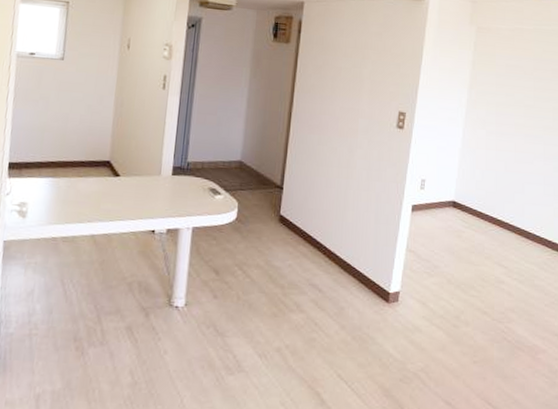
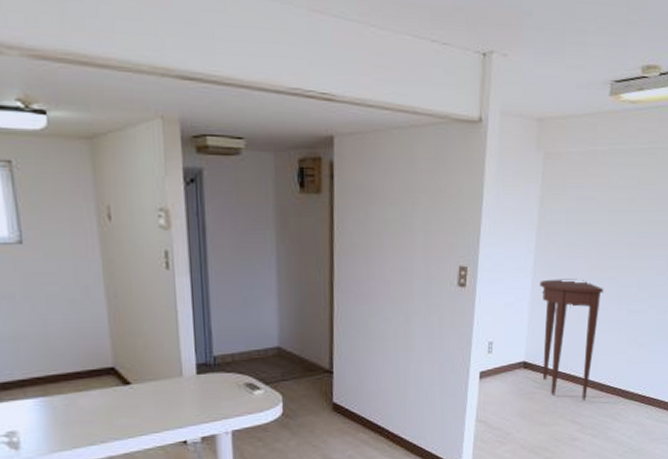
console table: none [470,130,530,246] -> present [540,278,604,401]

